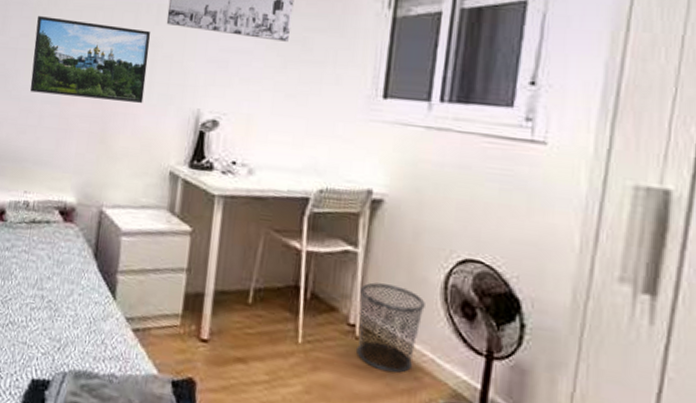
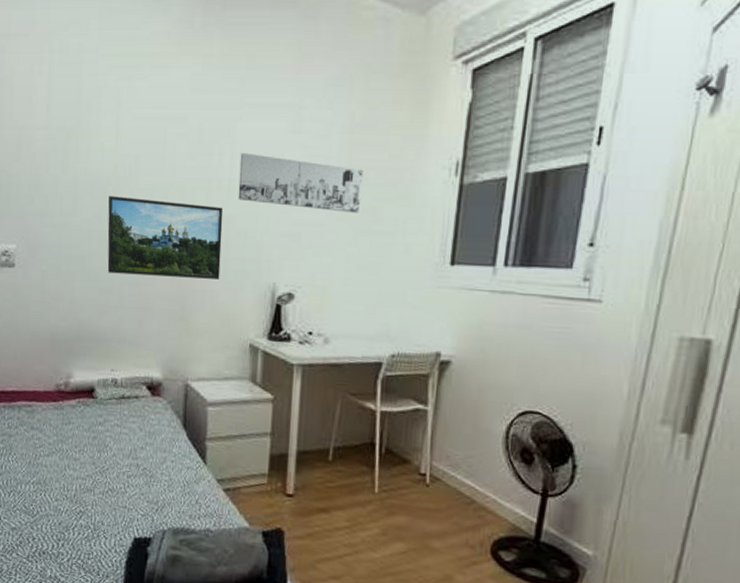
waste bin: present [357,282,425,374] -> none [427,436,489,514]

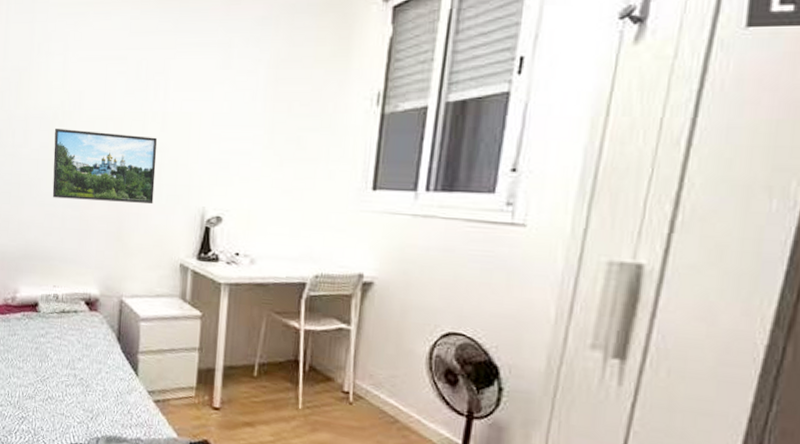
wall art: present [238,153,363,213] -> none [171,88,288,142]

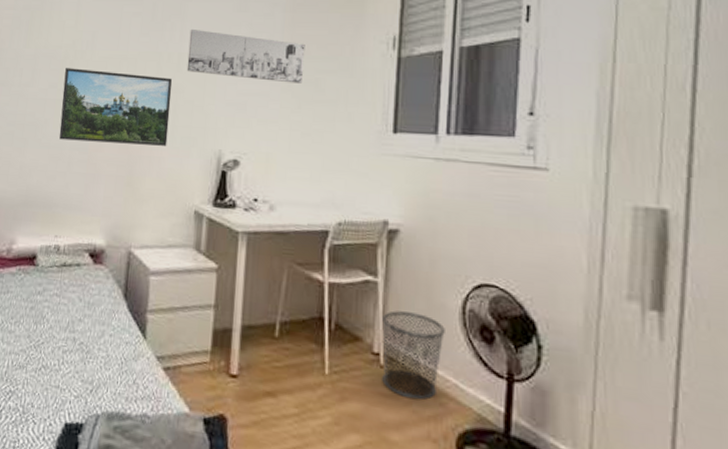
wall art: none [171,88,288,142] -> present [186,30,305,84]
waste bin: none [351,355,412,433] -> present [382,311,445,400]

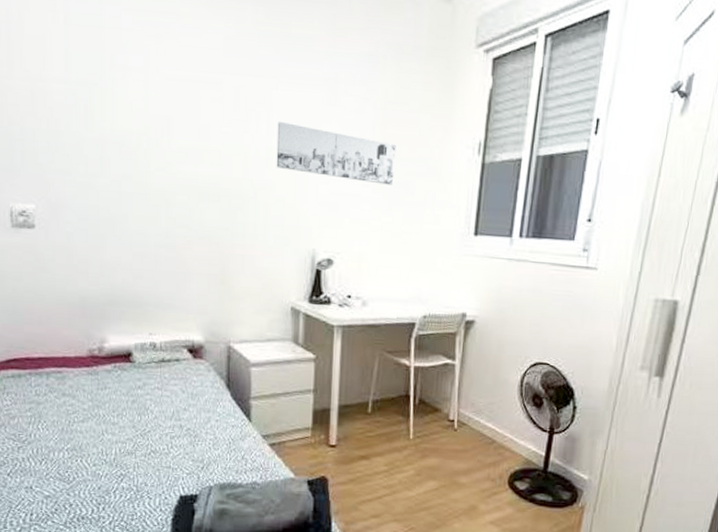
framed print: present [59,68,173,146] -> none [139,158,262,245]
waste bin: present [382,311,445,400] -> none [455,386,506,452]

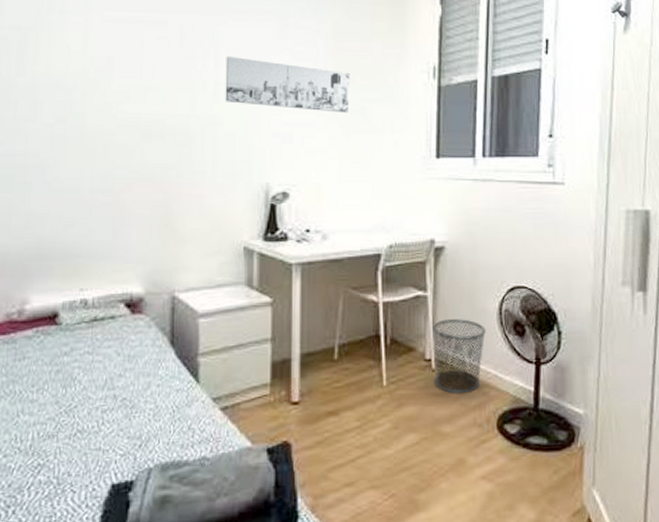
waste bin: none [455,386,506,452] -> present [433,319,486,394]

